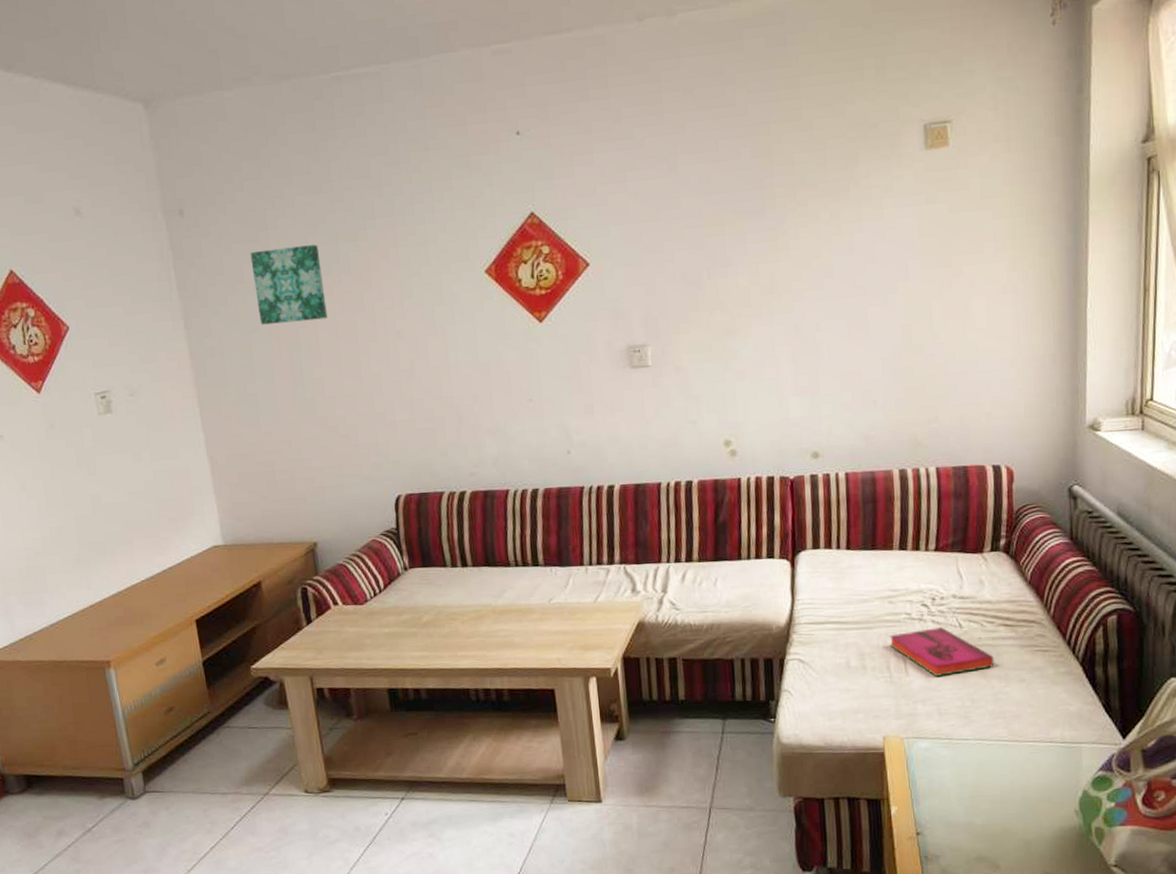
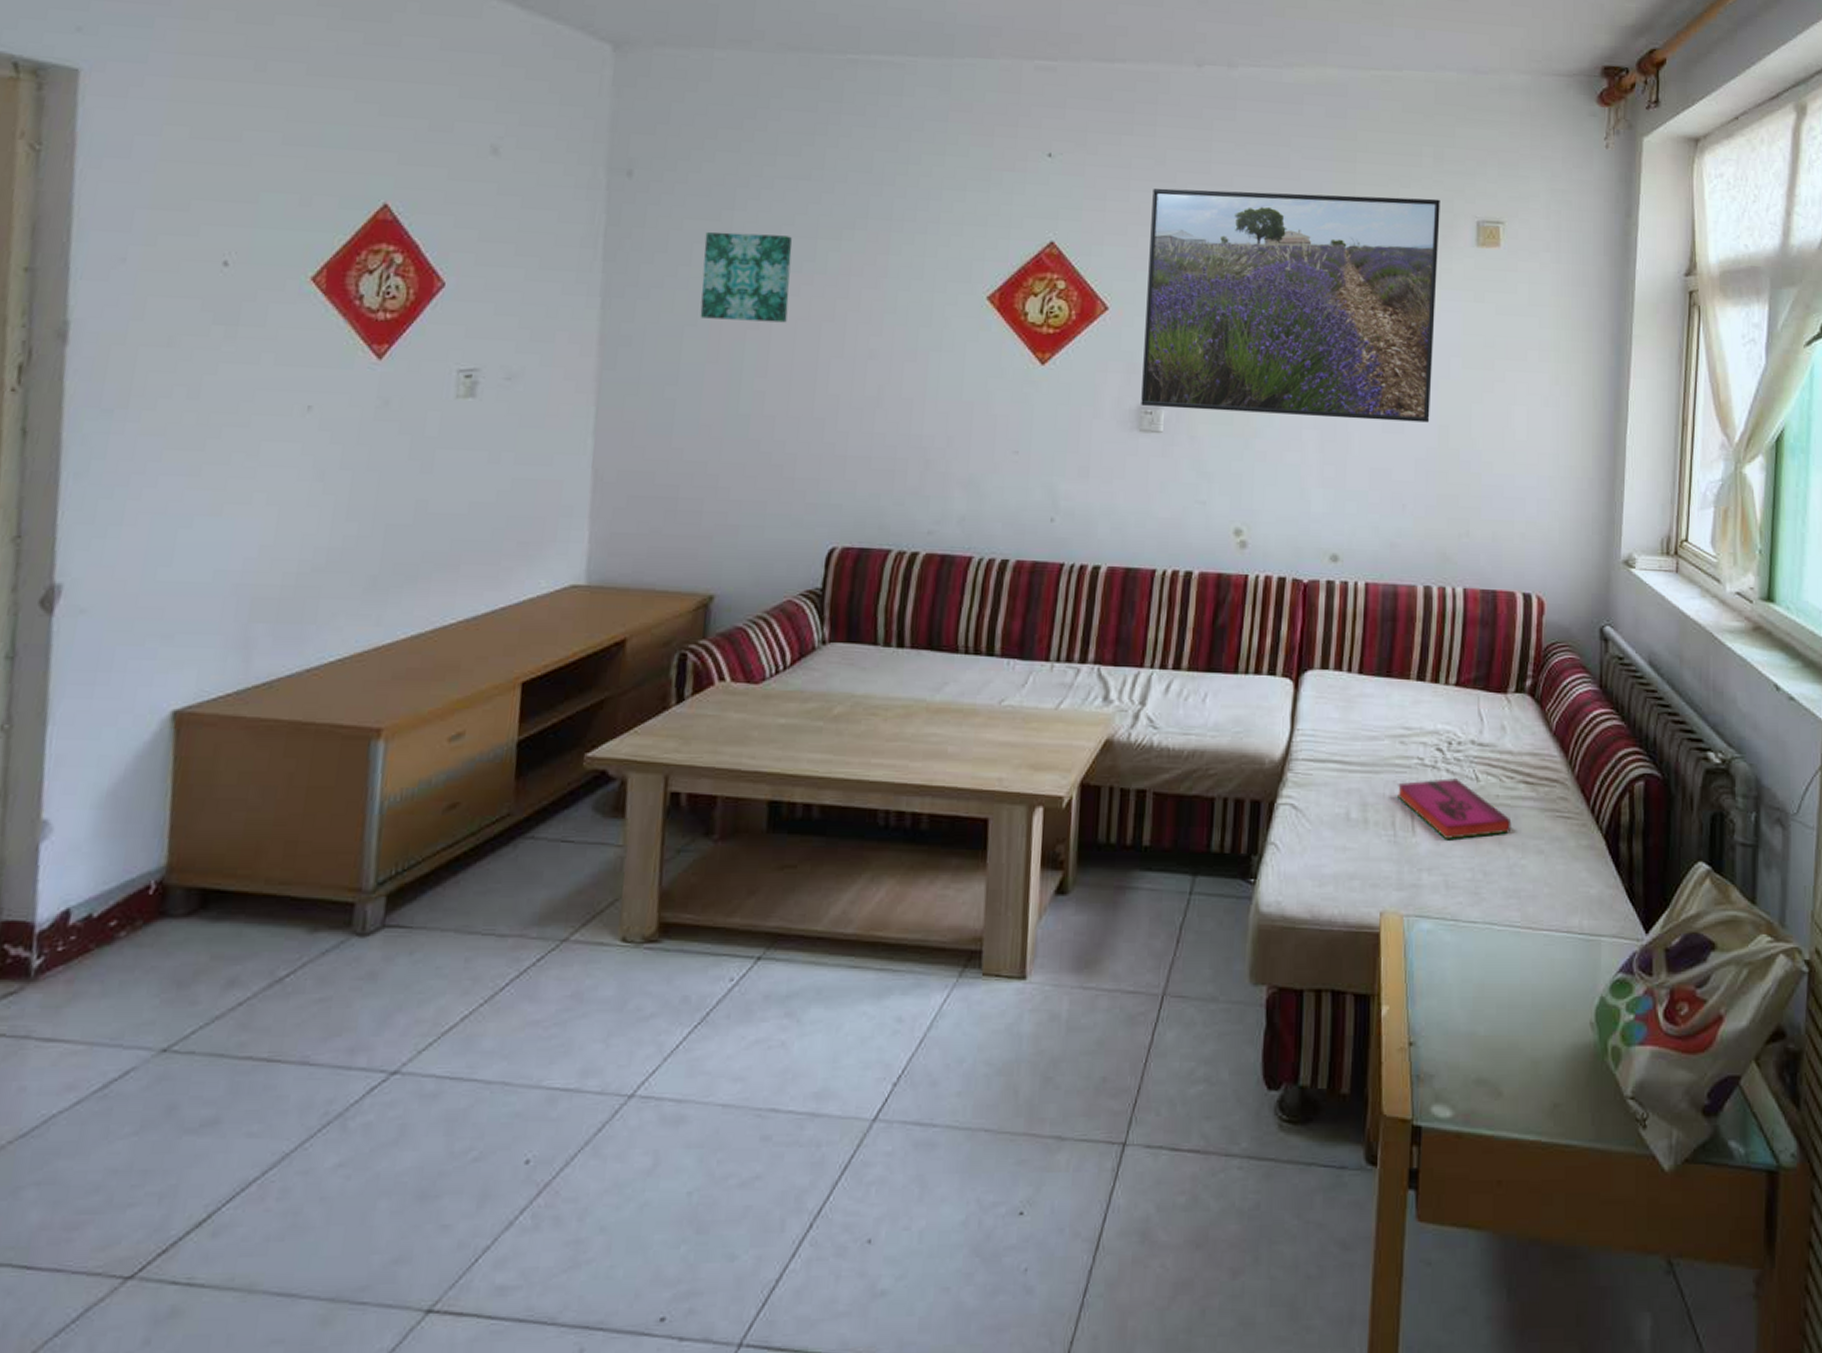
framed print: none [614,109,892,346] -> present [1141,188,1440,423]

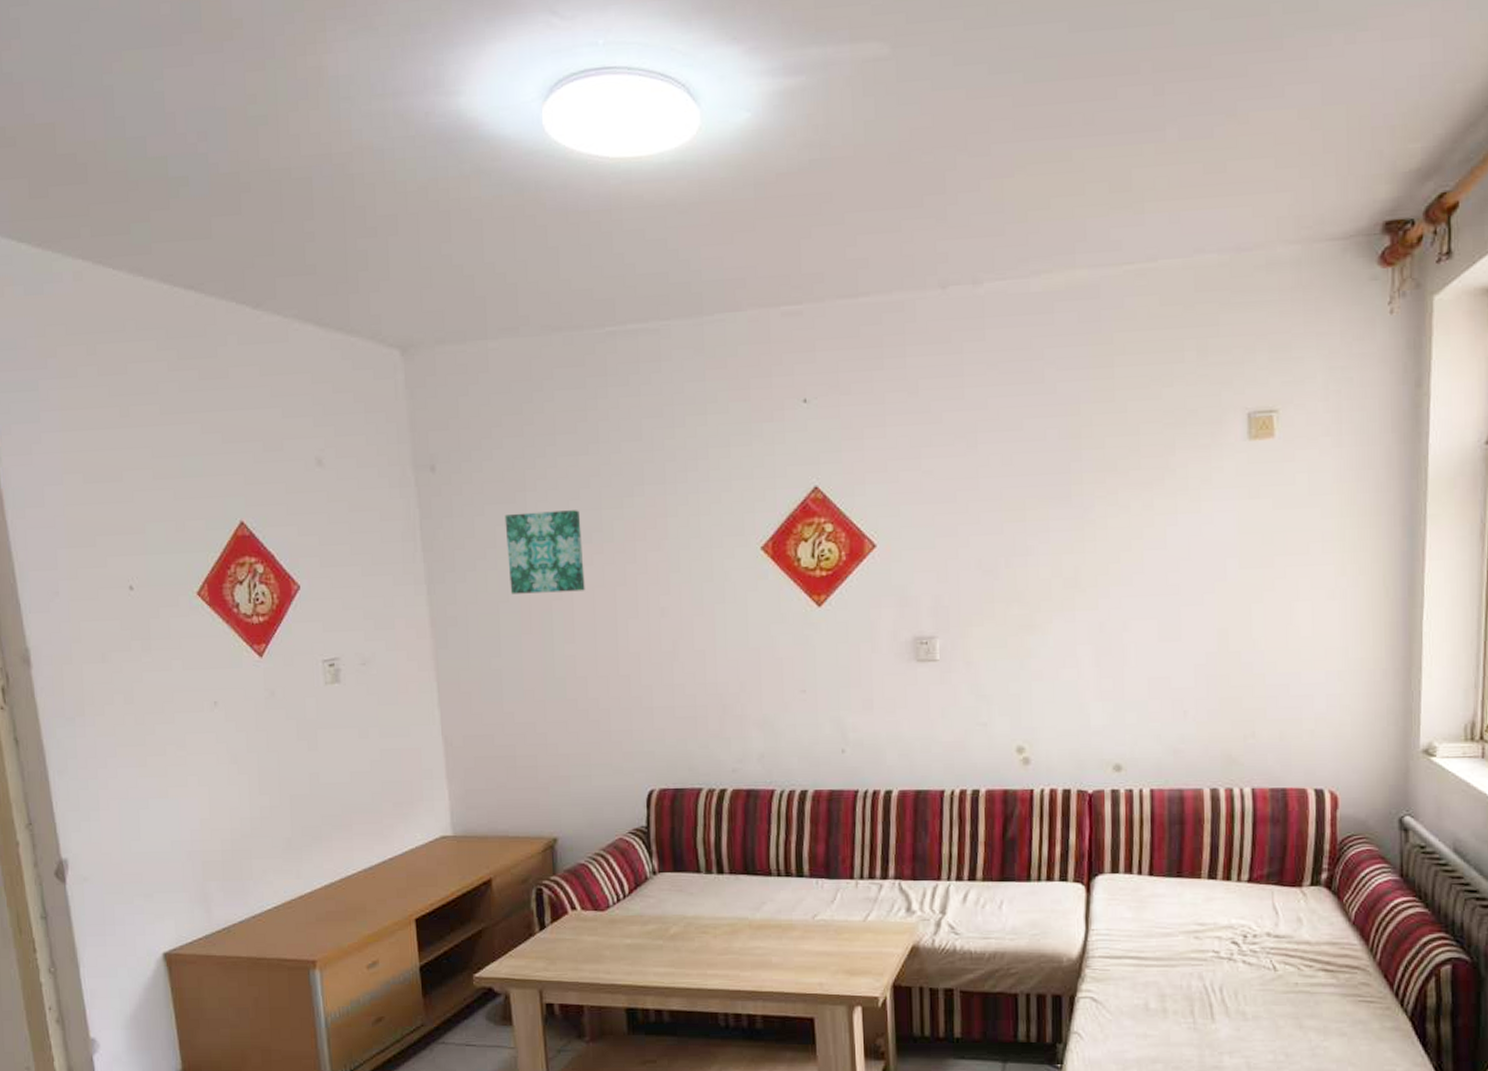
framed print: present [1141,188,1440,423] -> none [908,394,1208,637]
hardback book: present [1396,777,1512,839] -> none [1193,968,1312,1025]

